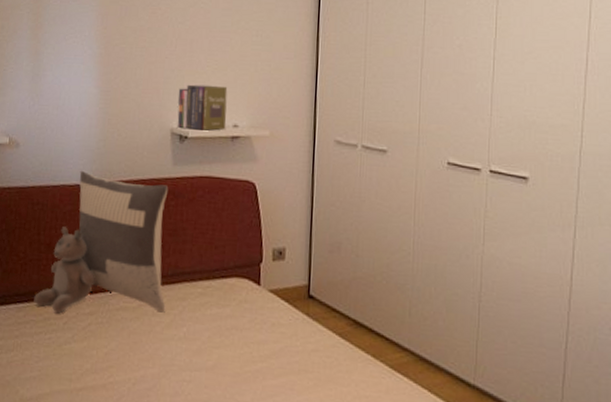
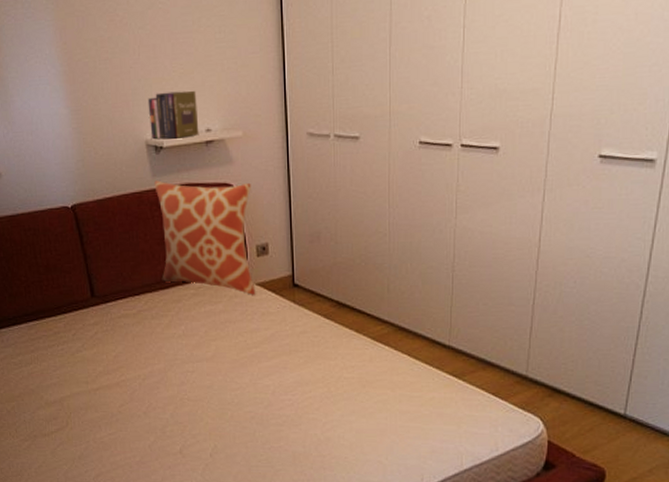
stuffed animal: present [34,227,95,313] -> none [42,248,95,326]
pillow: present [79,170,168,313] -> none [64,192,163,315]
pillow: none [170,169,273,302] -> present [154,180,256,295]

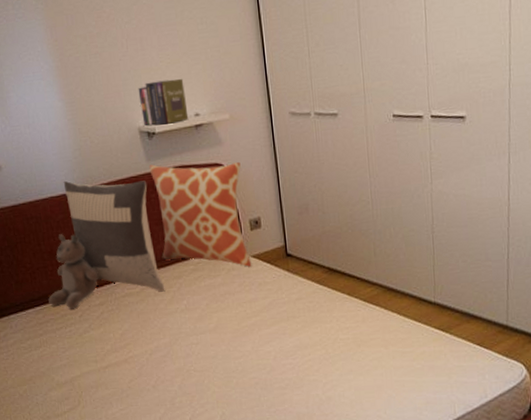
stuffed animal: none [42,248,95,326] -> present [48,234,99,309]
pillow: none [64,192,163,315] -> present [63,180,165,292]

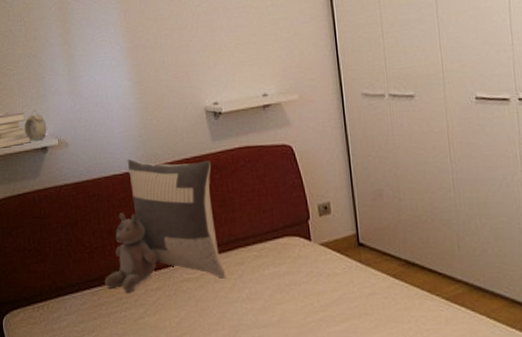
books: present [138,78,189,126] -> none [206,59,256,106]
pillow: present [149,161,252,267] -> none [214,143,320,256]

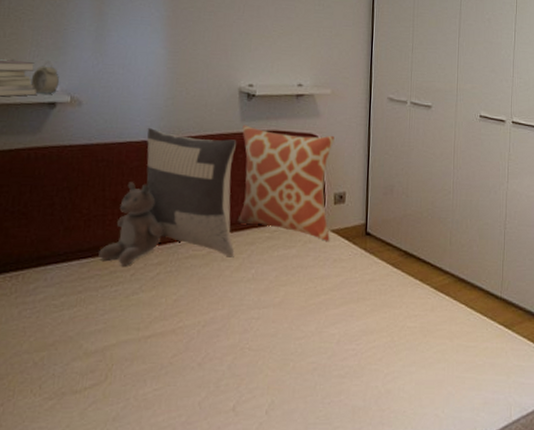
pillow: none [214,143,320,256] -> present [238,125,335,241]

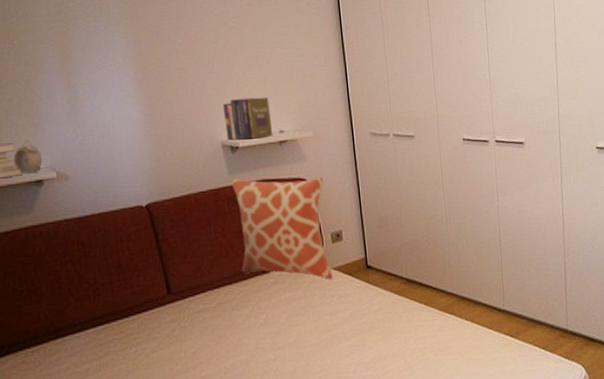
stuffed animal: present [99,182,164,265] -> none [112,247,172,327]
pillow: present [146,127,236,257] -> none [137,192,243,306]
books: none [245,47,293,89] -> present [222,97,273,141]

